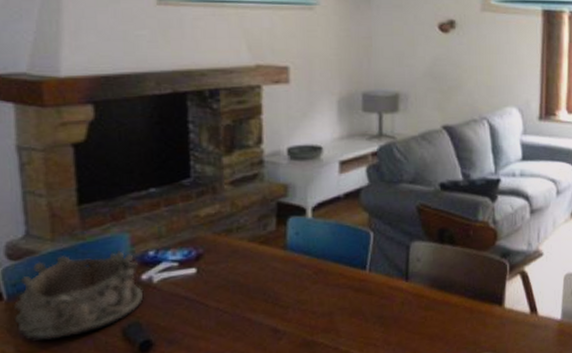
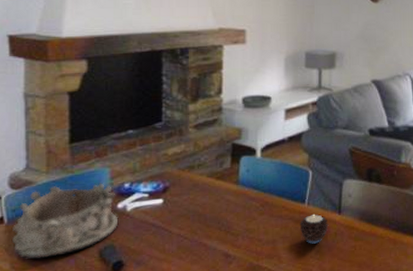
candle: none [360,282,394,316] -> present [299,214,329,244]

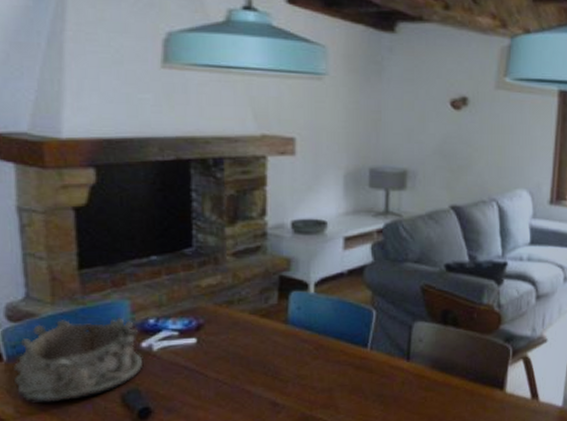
candle: present [299,214,329,244] -> none [360,360,395,394]

